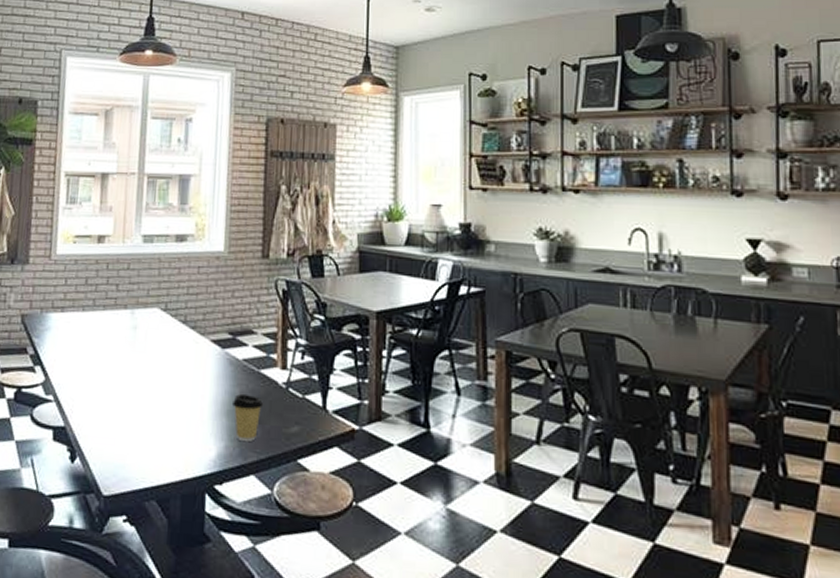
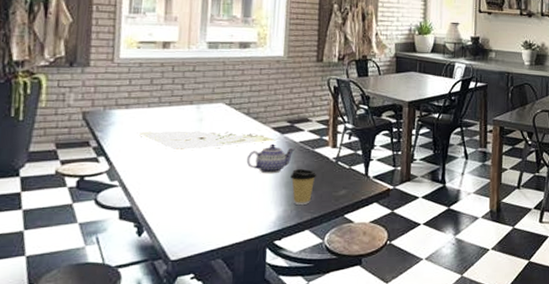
board game: none [71,339,215,364] -> present [137,131,275,151]
teapot: none [183,360,238,399] -> present [246,143,295,174]

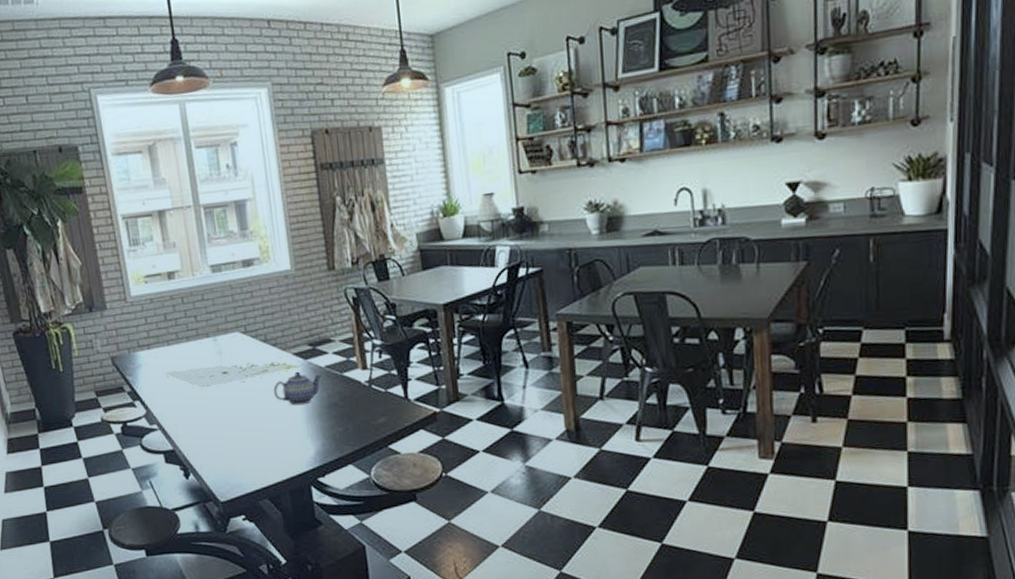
coffee cup: present [290,168,317,206] -> none [322,396,351,438]

